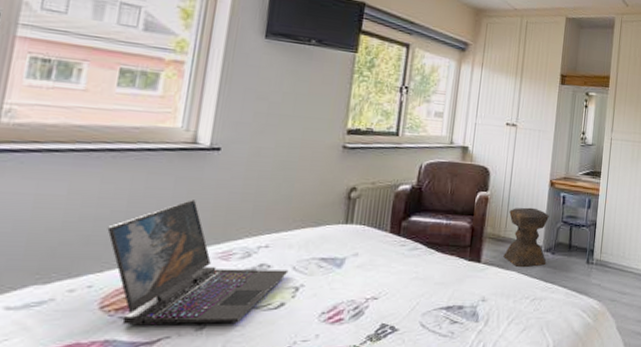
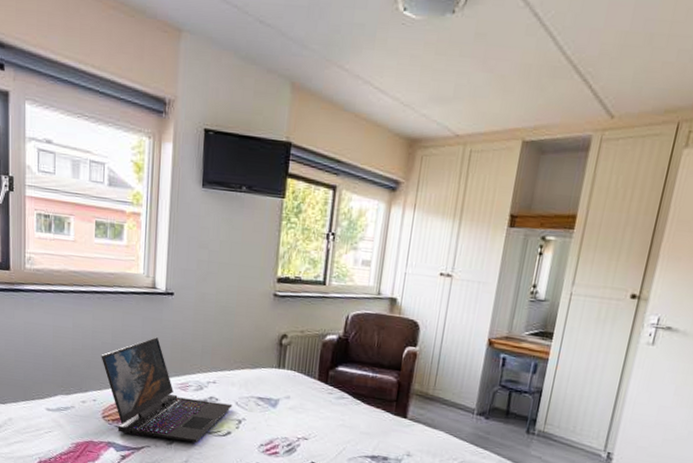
stool: present [503,207,550,267] -> none [431,366,486,429]

